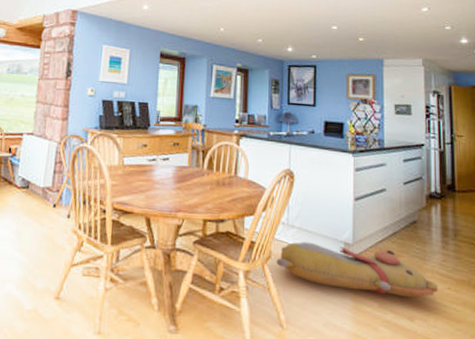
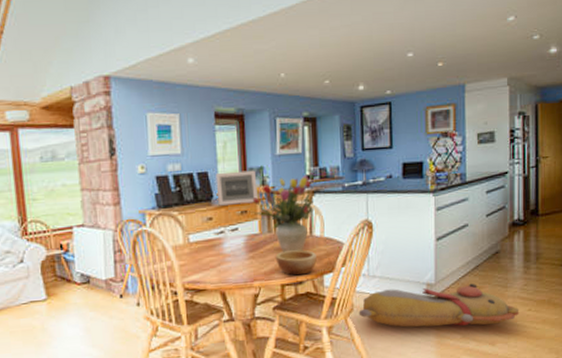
picture frame: none [153,105,191,137] -> present [215,170,258,206]
flower arrangement: none [184,118,240,190] -> present [252,175,313,253]
bowl: none [200,187,239,214] -> present [275,249,317,276]

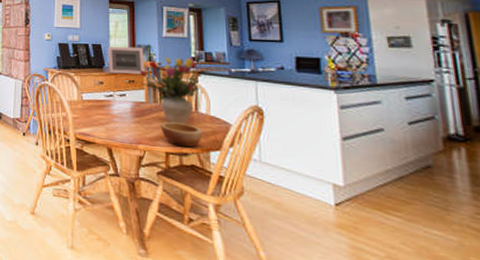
dog bed: present [358,283,520,328] -> none [250,180,473,253]

